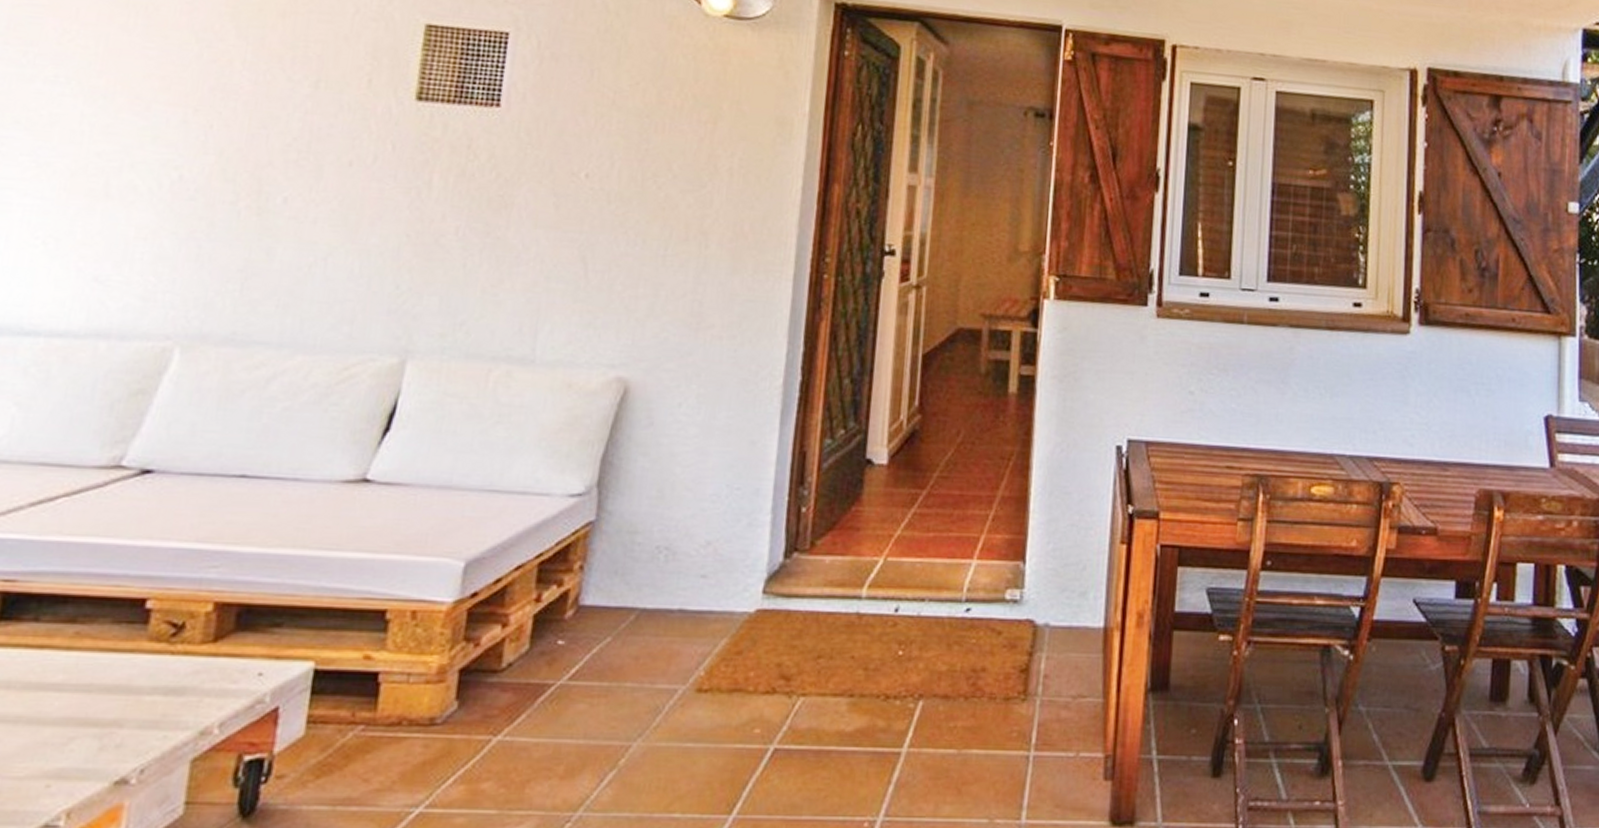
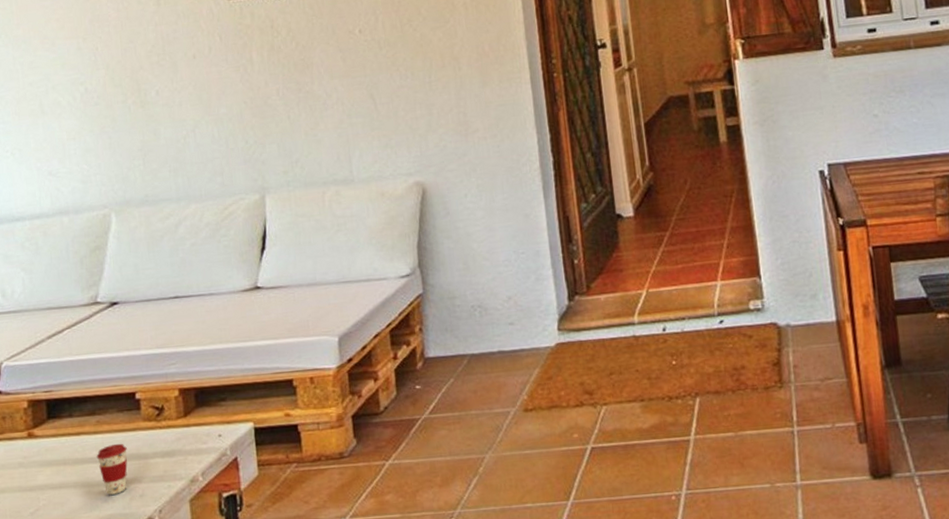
coffee cup: none [61,667,113,740] -> present [96,443,128,495]

